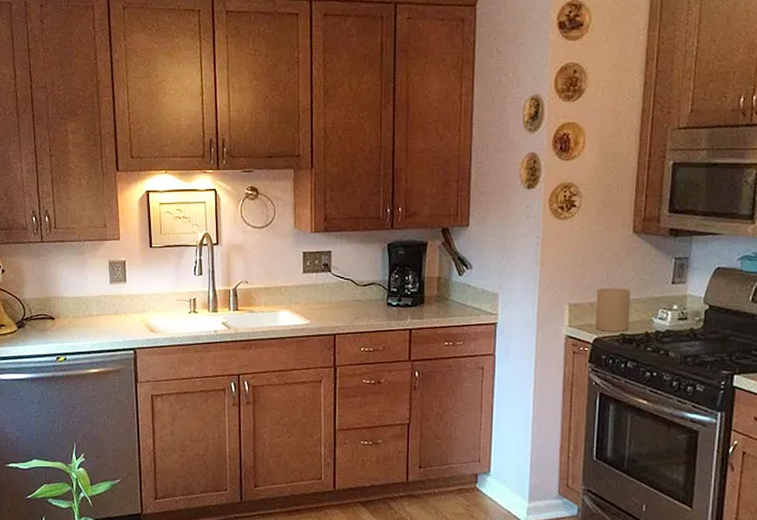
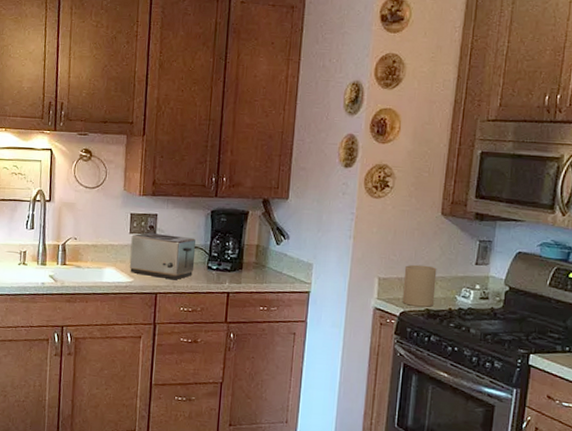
toaster: none [305,270,374,320] -> present [129,232,195,280]

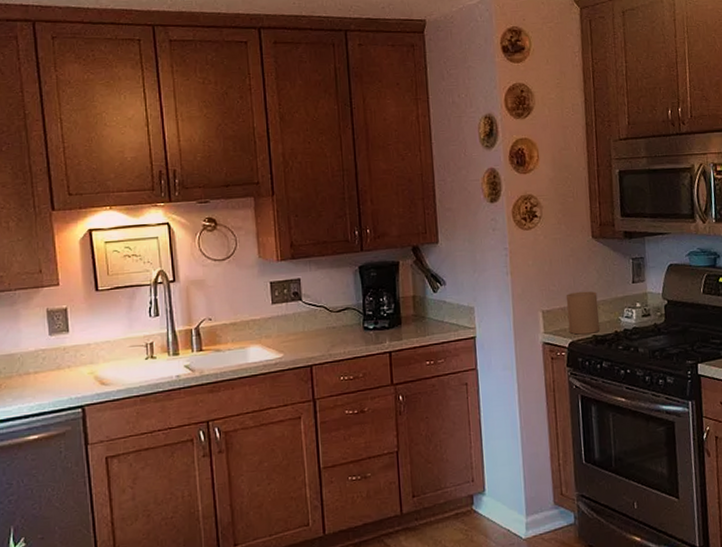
toaster: present [129,232,195,280] -> none [274,298,350,348]

